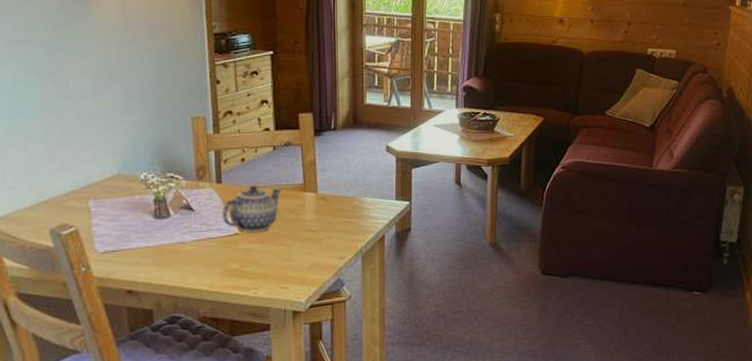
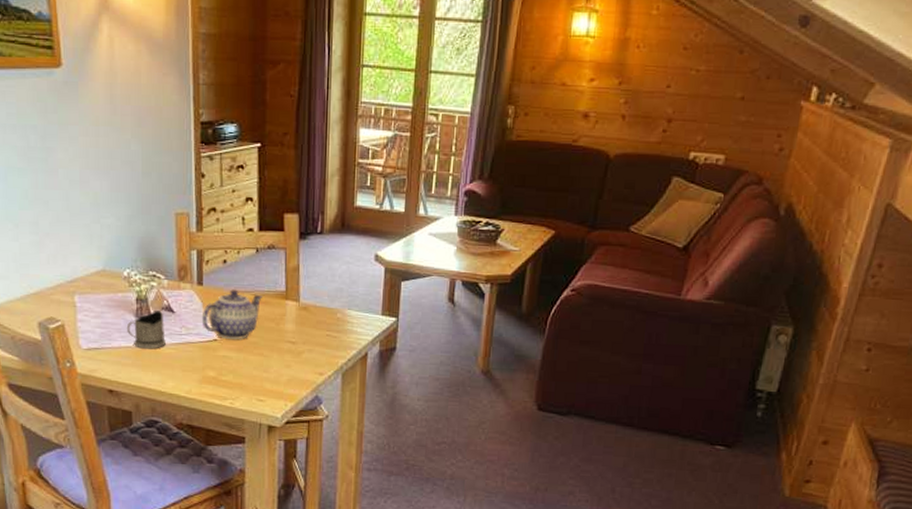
tea glass holder: none [144,209,187,248] -> present [126,309,167,349]

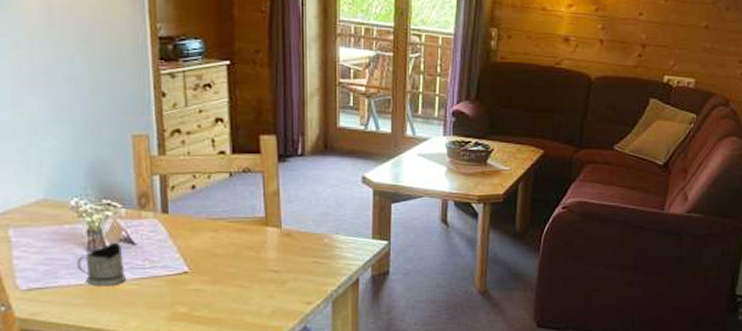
teapot: present [201,289,264,340] -> none [168,217,240,272]

